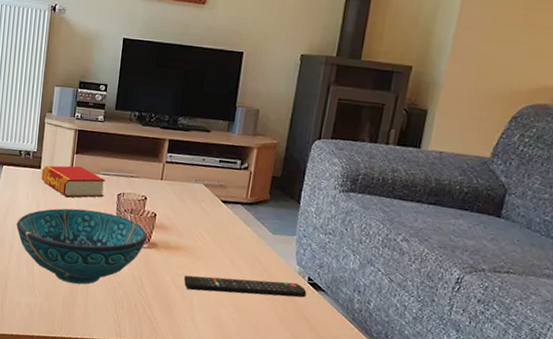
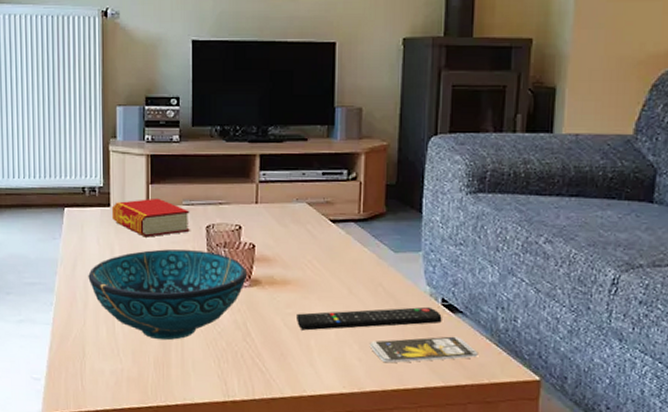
smartphone: none [242,305,334,331] -> present [369,336,479,364]

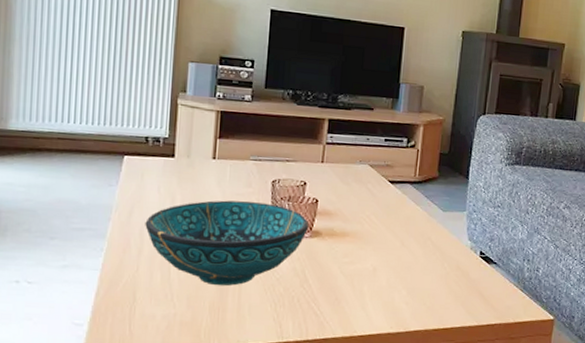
book: present [111,198,190,237] -> none [175,151,257,189]
remote control: present [297,306,442,331] -> none [352,258,479,278]
smartphone: present [369,336,479,364] -> none [416,283,507,307]

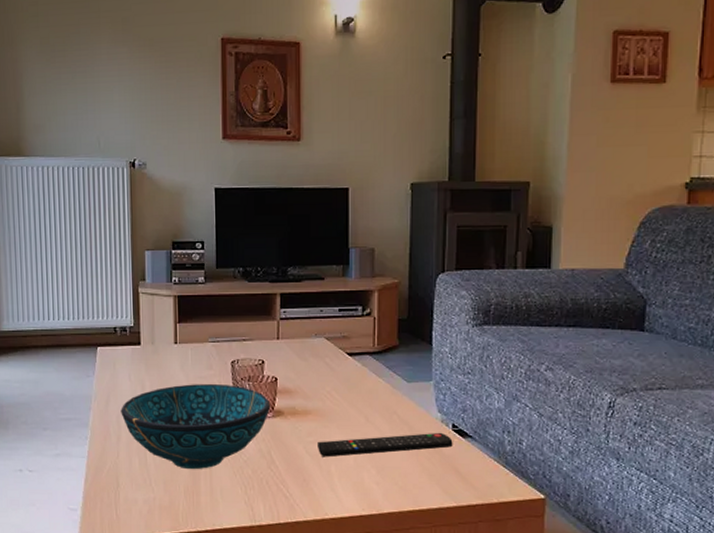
remote control: none [352,258,479,278] -> present [318,432,453,457]

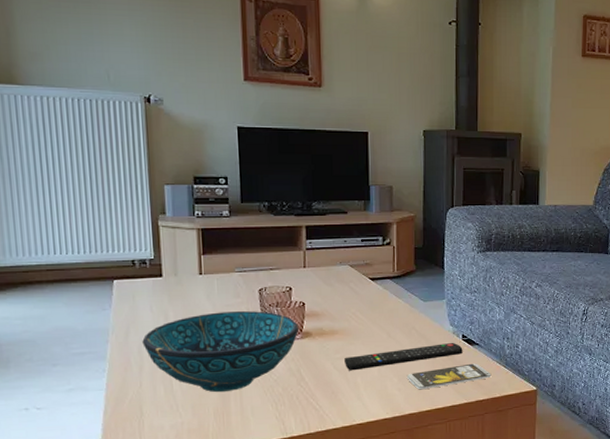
smartphone: none [386,459,488,486] -> present [406,363,492,390]

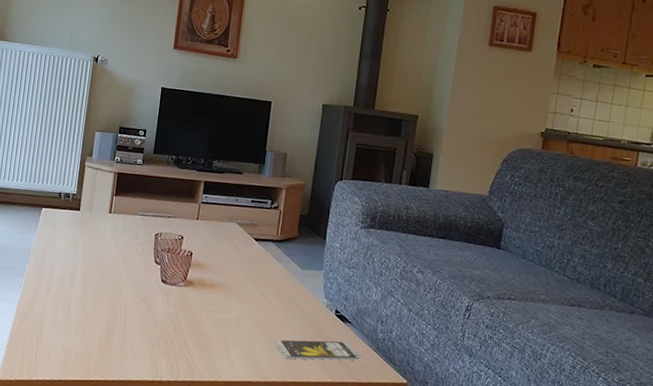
decorative bowl: present [142,311,300,393] -> none [54,249,184,326]
remote control: present [344,342,463,371] -> none [219,311,335,330]

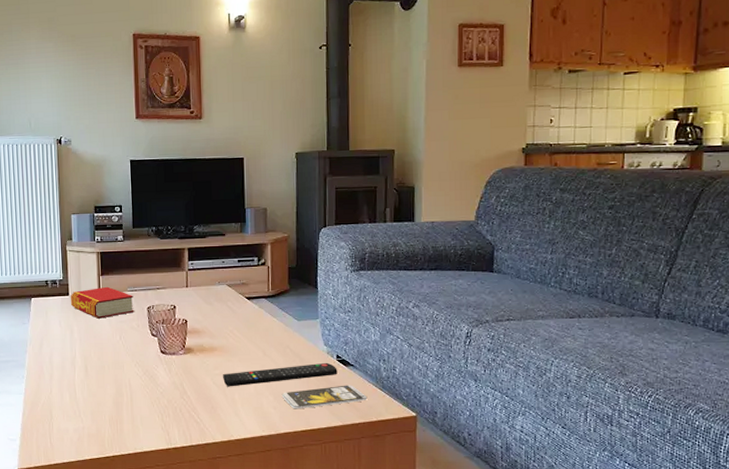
book: none [80,207,144,239] -> present [70,286,134,319]
remote control: none [219,311,335,330] -> present [223,362,338,387]

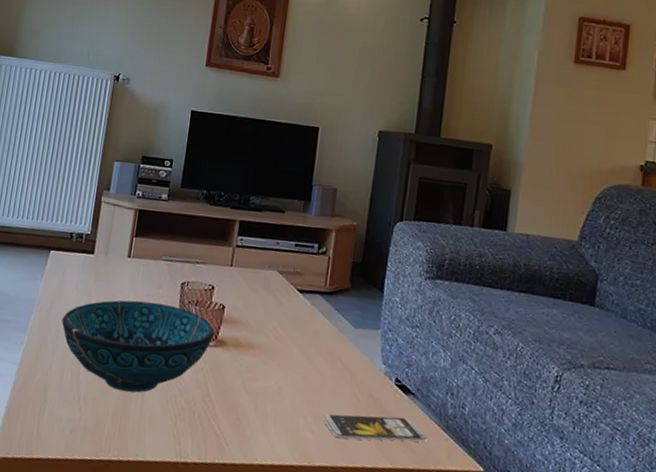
decorative bowl: none [53,327,182,402] -> present [62,300,215,393]
book: present [70,286,134,319] -> none [94,250,168,288]
remote control: present [223,362,338,387] -> none [256,378,395,403]

